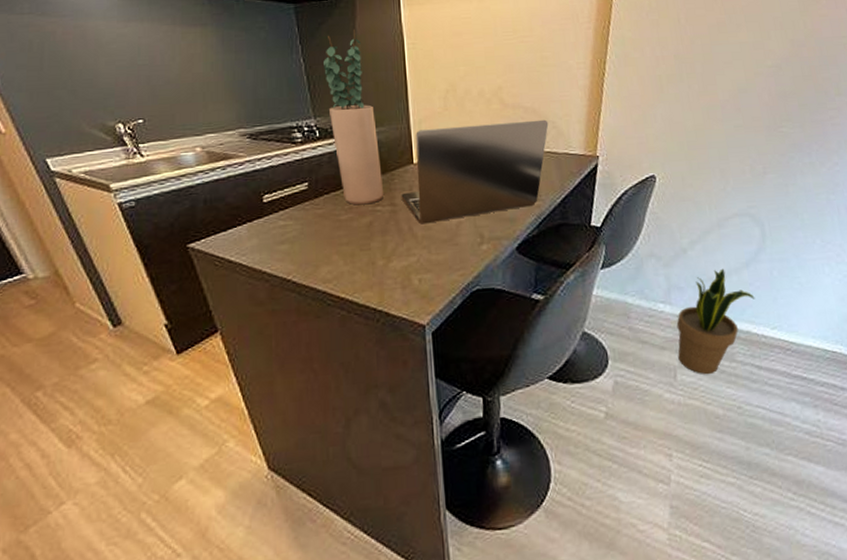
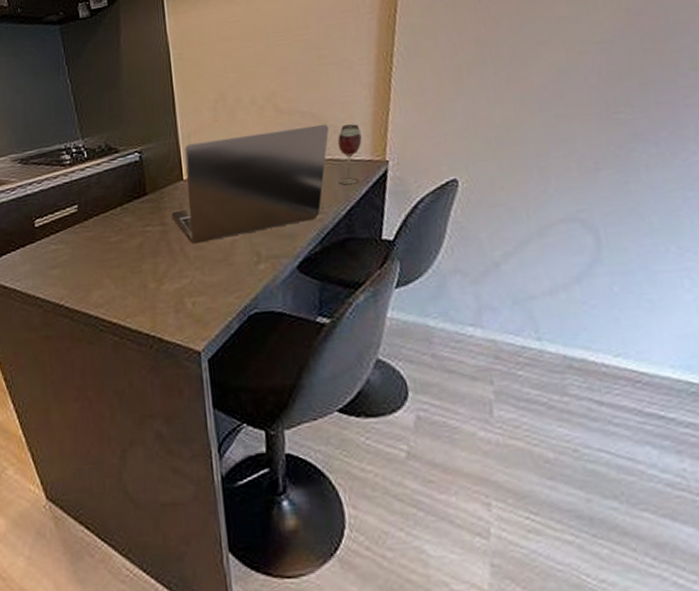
vase: present [324,29,384,205] -> none [90,44,154,227]
wineglass: none [555,121,577,176] -> present [337,124,362,185]
potted plant: present [676,268,755,374] -> none [490,284,591,410]

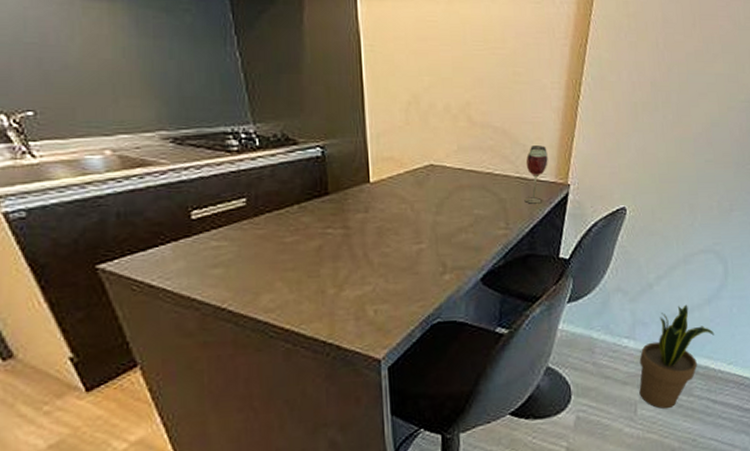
laptop: present [171,124,329,244] -> none [355,142,519,250]
potted plant: none [490,284,591,410] -> present [639,304,715,409]

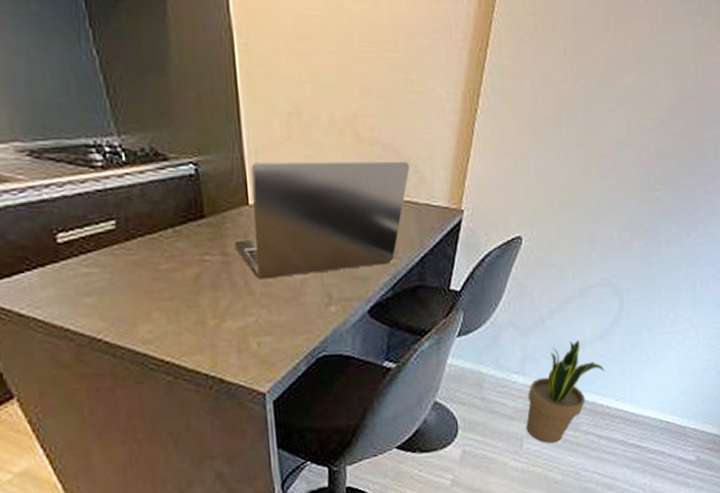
laptop: none [355,142,519,250] -> present [234,161,410,280]
wineglass: present [524,146,548,204] -> none [414,166,441,231]

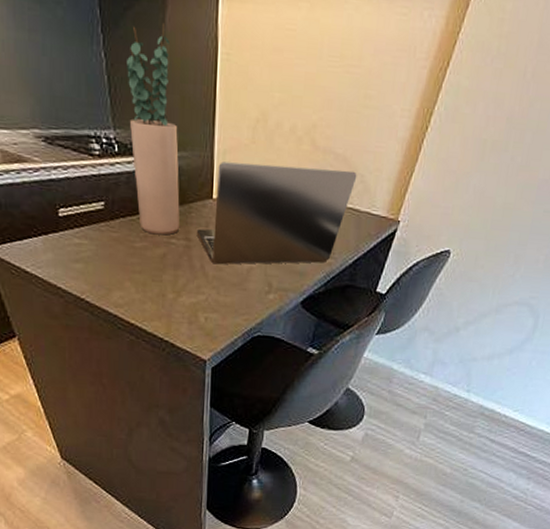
vase: none [125,13,214,253] -> present [127,22,181,236]
potted plant: present [526,339,605,443] -> none [425,351,509,439]

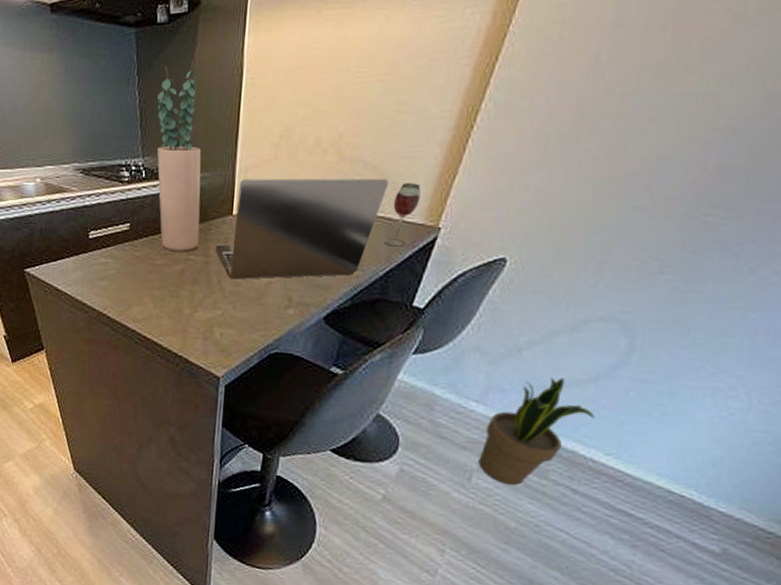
wineglass: none [353,177,384,237] -> present [384,183,421,247]
potted plant: none [425,351,509,439] -> present [478,377,595,485]

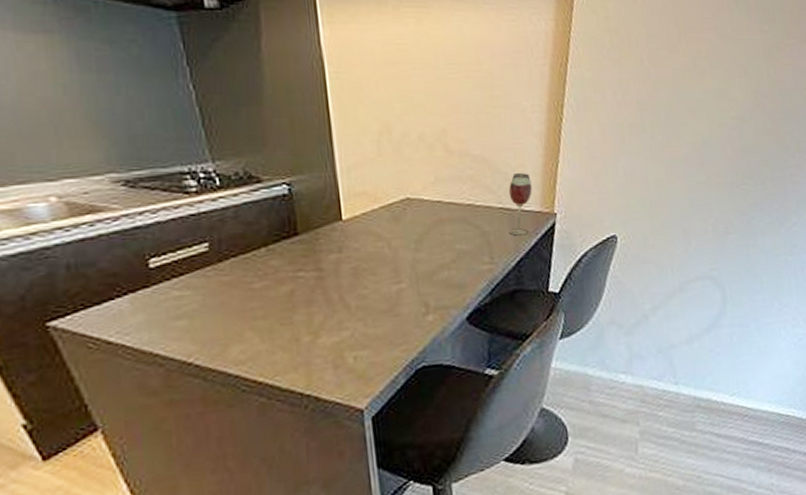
vase: present [156,59,201,252] -> none [221,49,308,271]
laptop: present [215,178,389,280] -> none [328,170,501,293]
potted plant: present [478,377,595,485] -> none [638,335,716,446]

